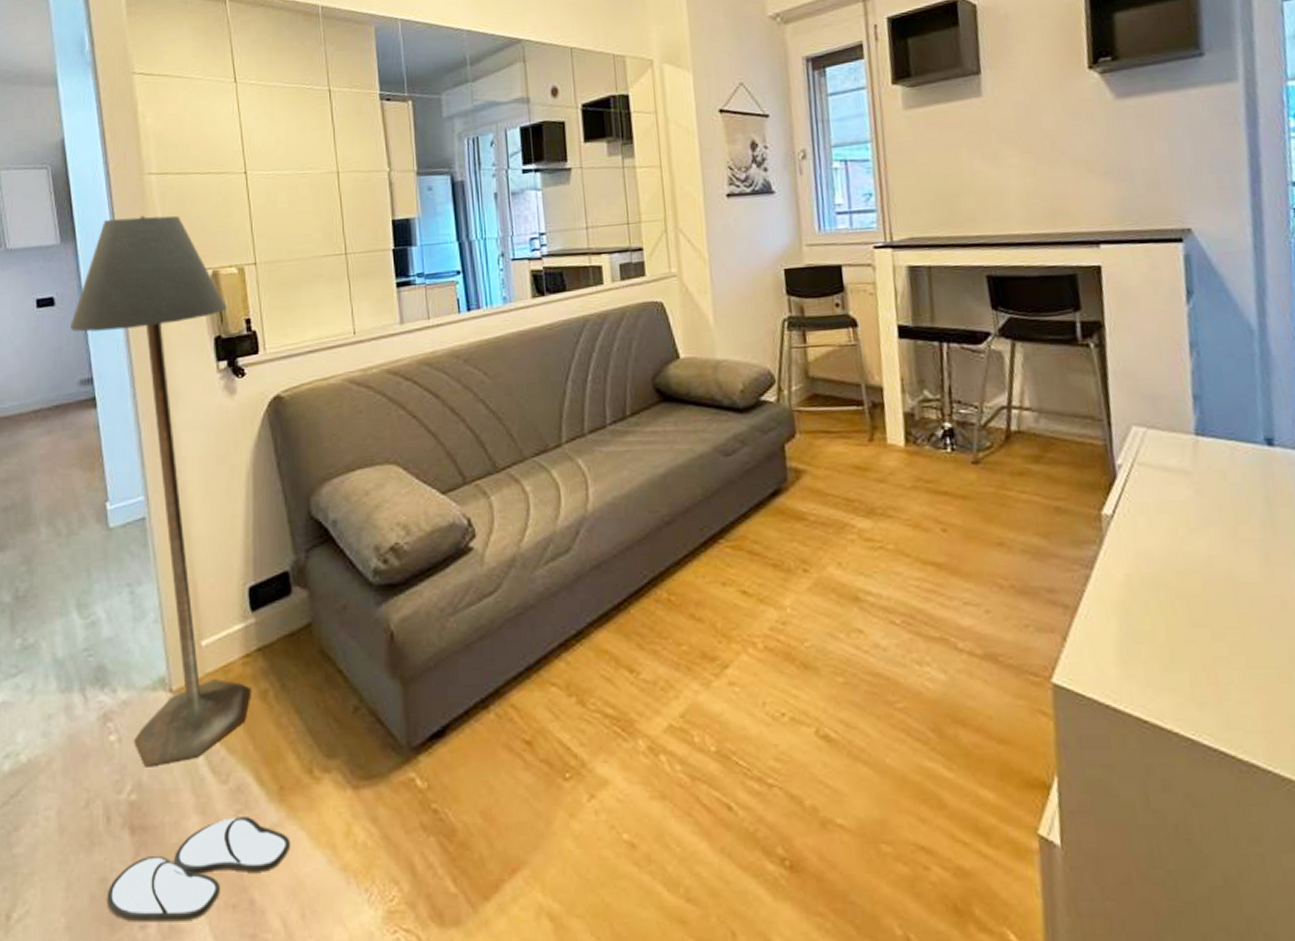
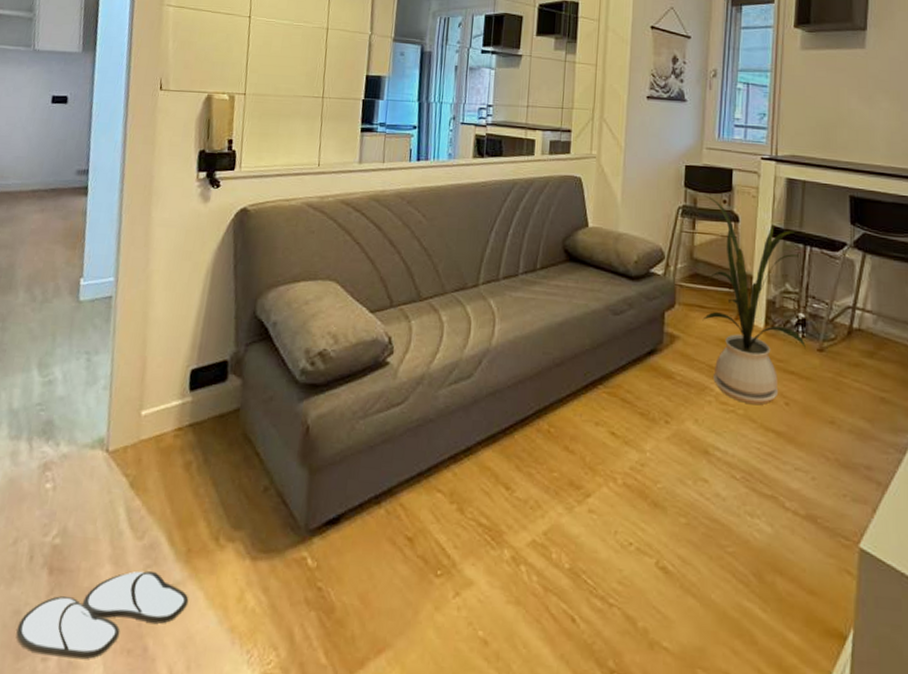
floor lamp: present [69,215,251,767] -> none [67,38,215,516]
house plant: none [812,301,958,536] -> present [702,195,806,405]

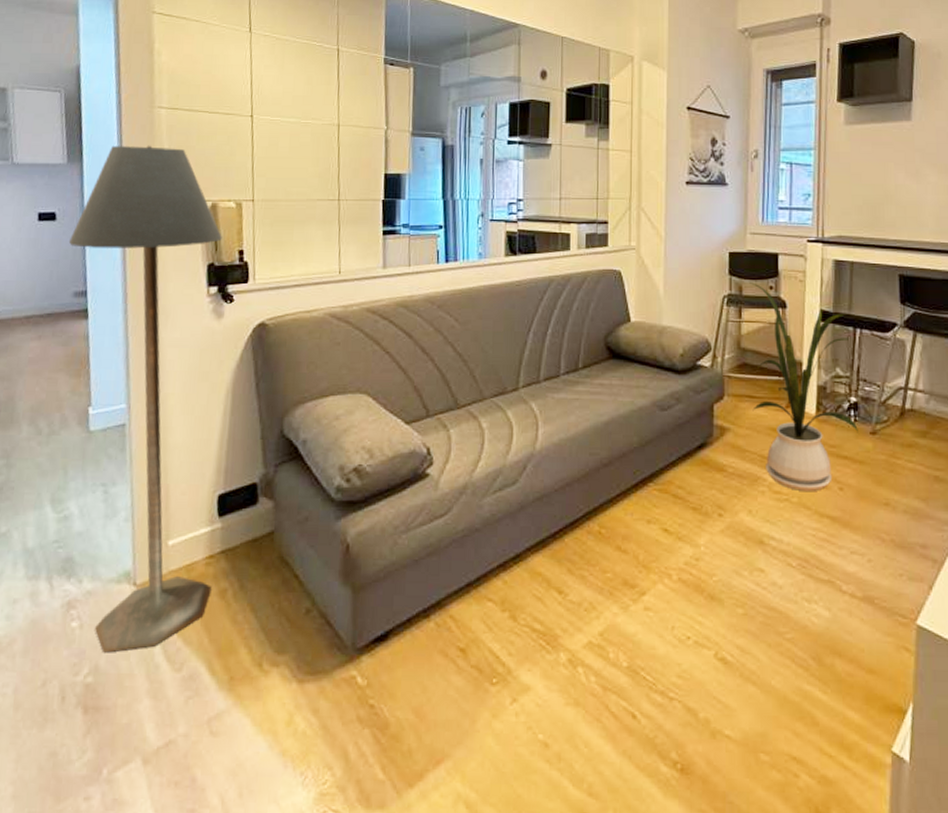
slippers: present [16,571,189,660] -> none [54,703,236,796]
floor lamp: none [67,38,215,516] -> present [68,145,222,653]

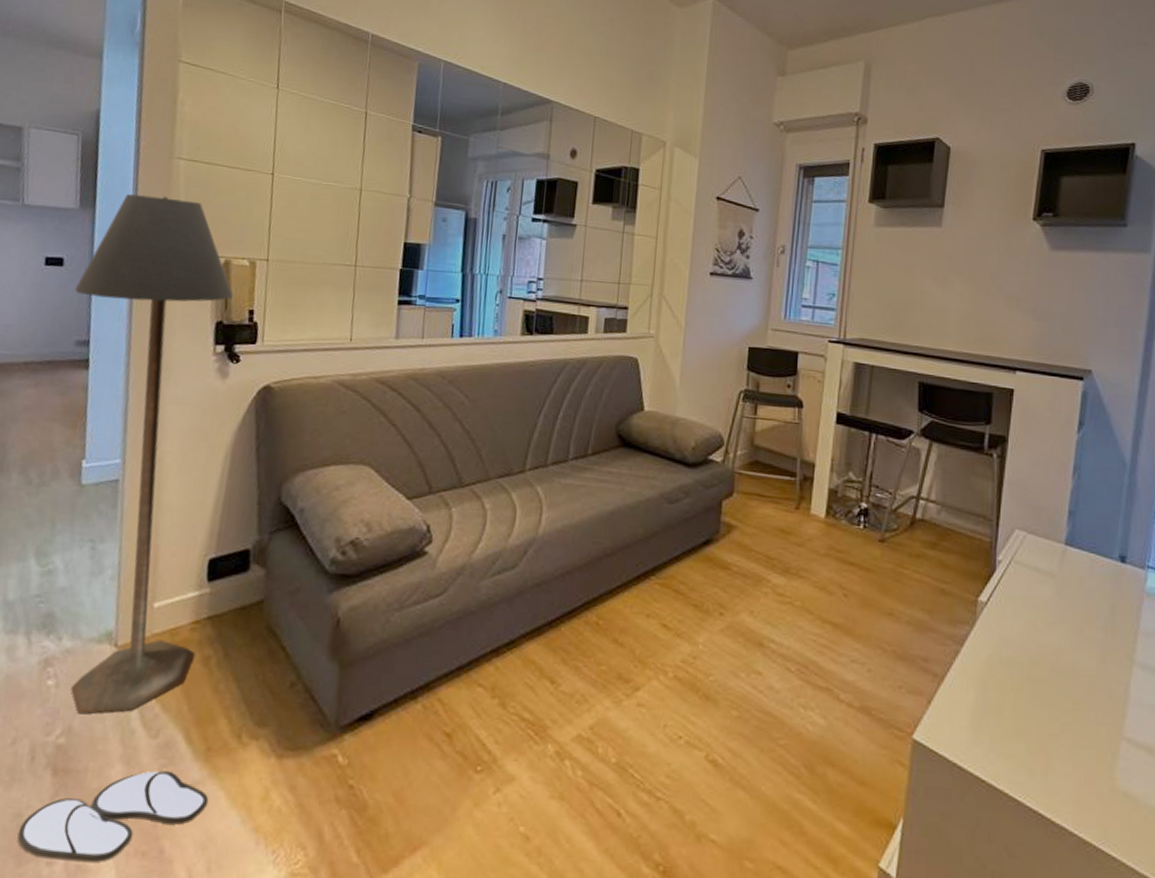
slippers: none [54,703,236,796] -> present [17,771,209,863]
house plant: present [750,282,858,491] -> none [761,379,867,596]

